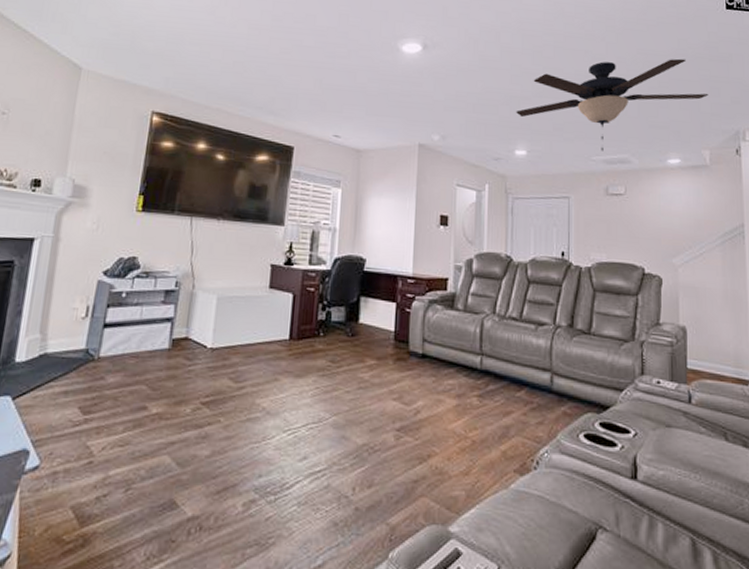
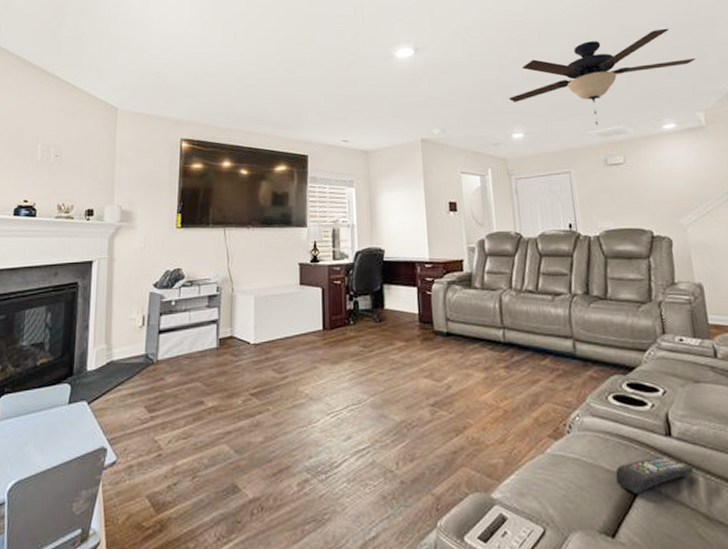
remote control: none [577,499,654,536] -> present [615,456,694,494]

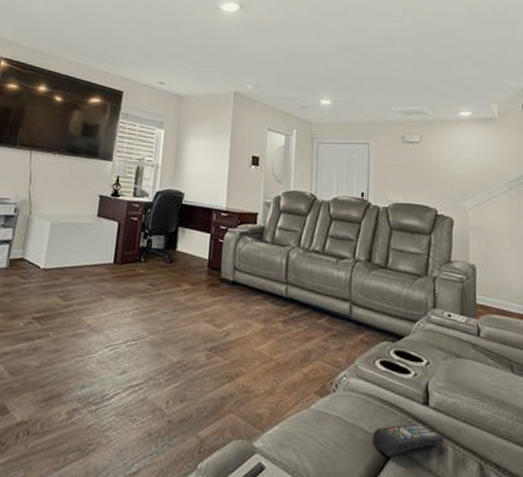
ceiling fan: present [509,28,696,125] -> none [322,22,497,103]

